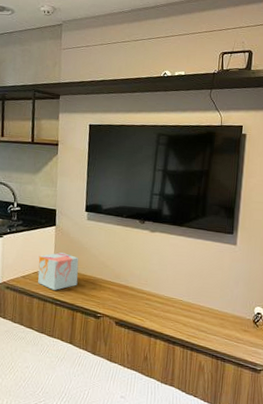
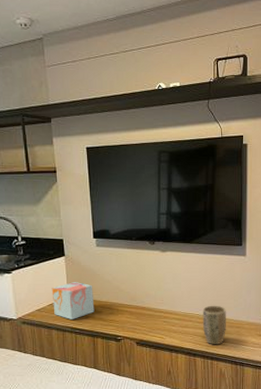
plant pot: none [185,292,211,336] -> present [202,305,226,345]

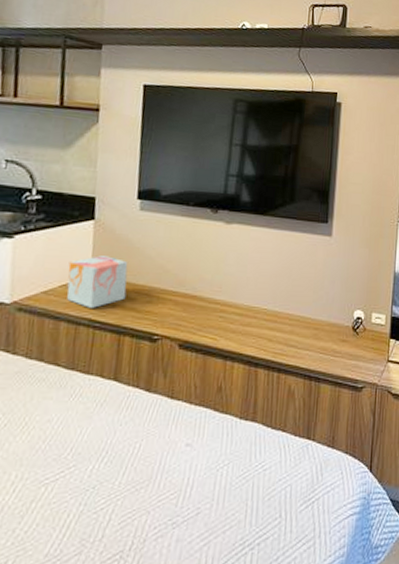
plant pot: present [202,305,226,345] -> none [270,297,303,352]

